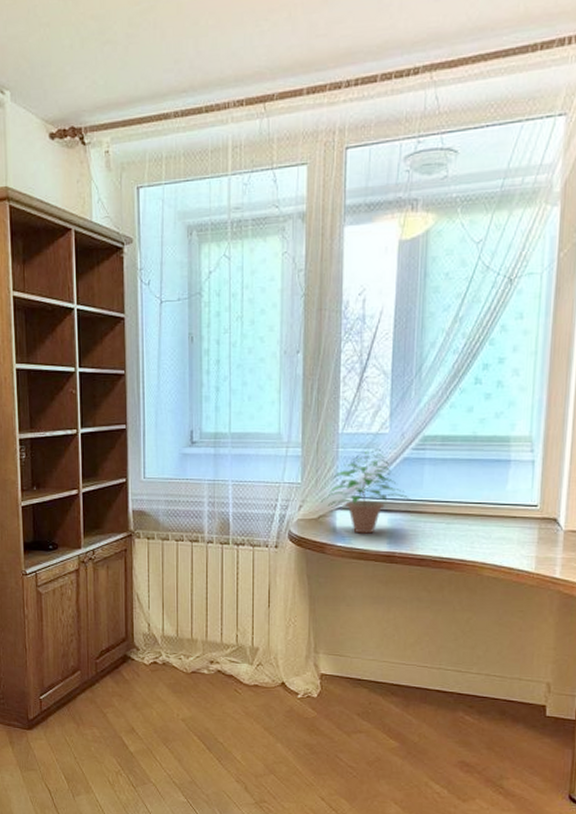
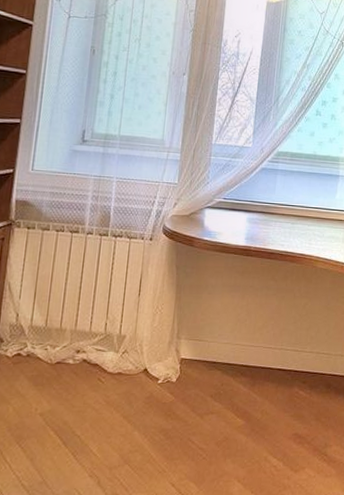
potted plant: present [320,448,411,534] -> none [192,159,266,230]

